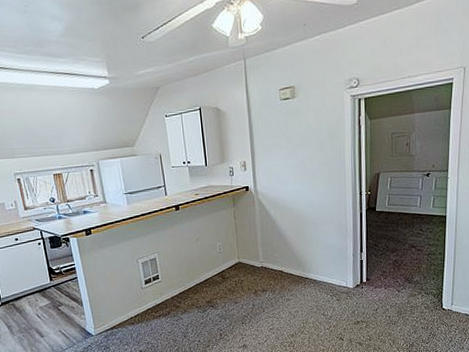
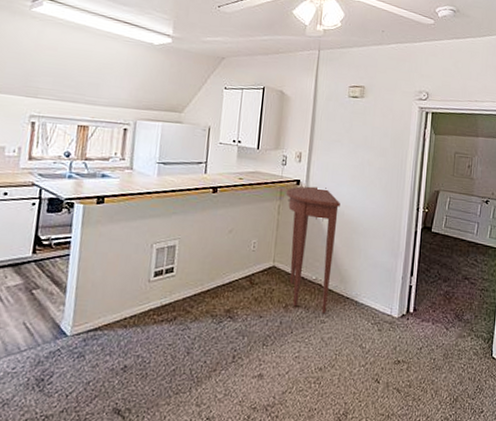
console table: none [238,189,290,294] -> present [286,186,340,314]

